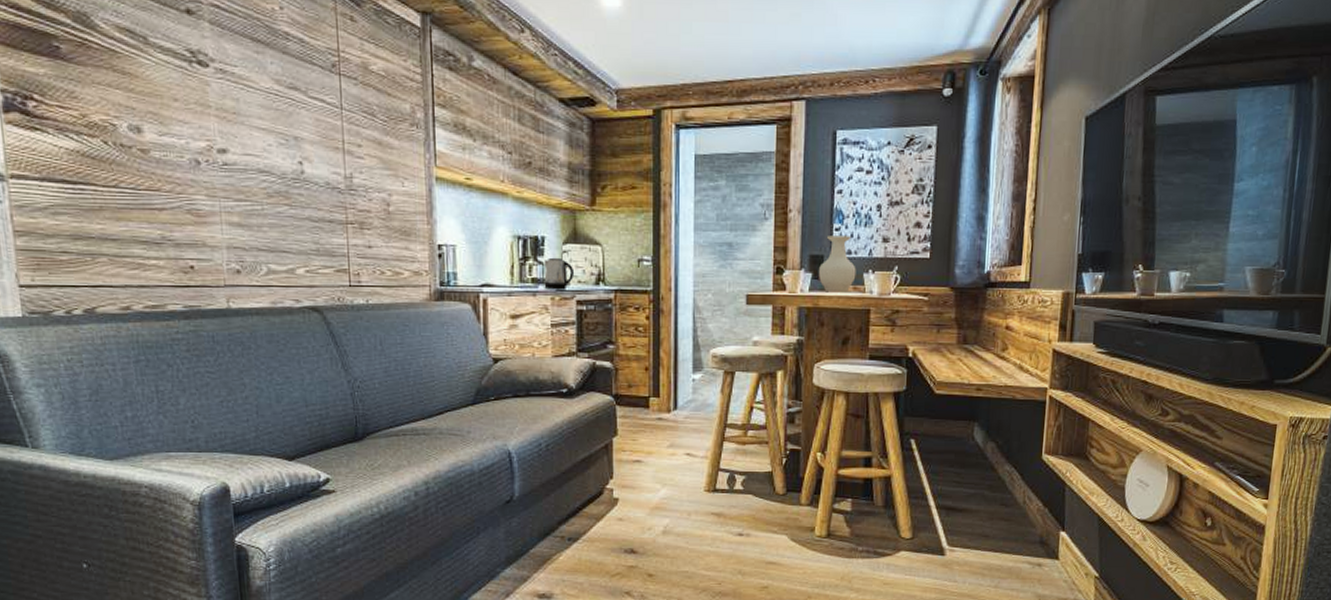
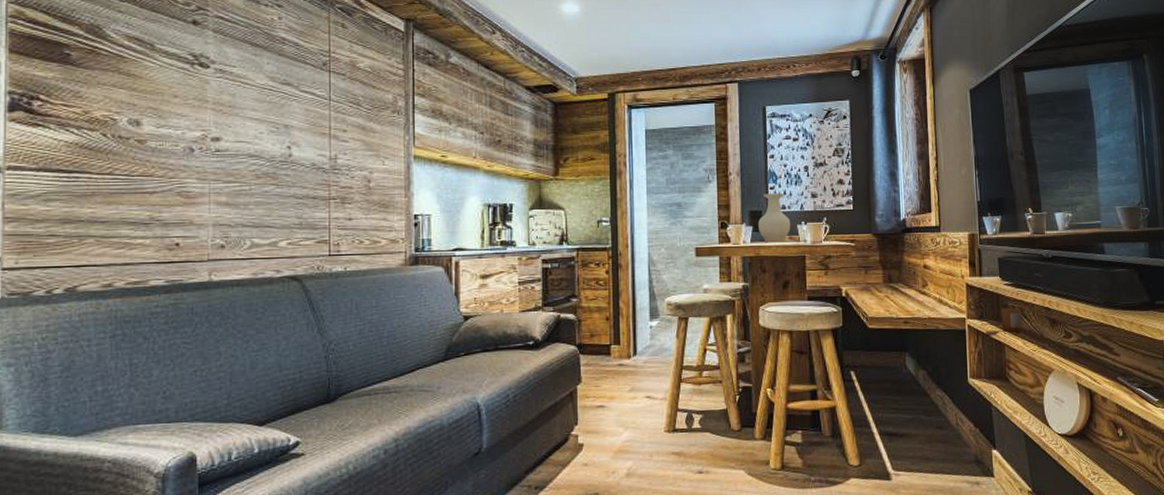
kettle: present [543,257,575,290] -> none [512,222,540,251]
candle: none [1068,378,1114,410] -> present [985,307,1022,336]

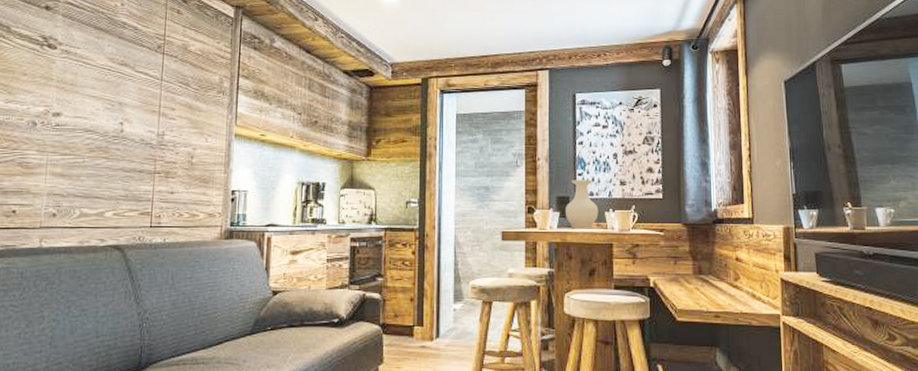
candle: present [985,307,1022,336] -> none [801,305,841,335]

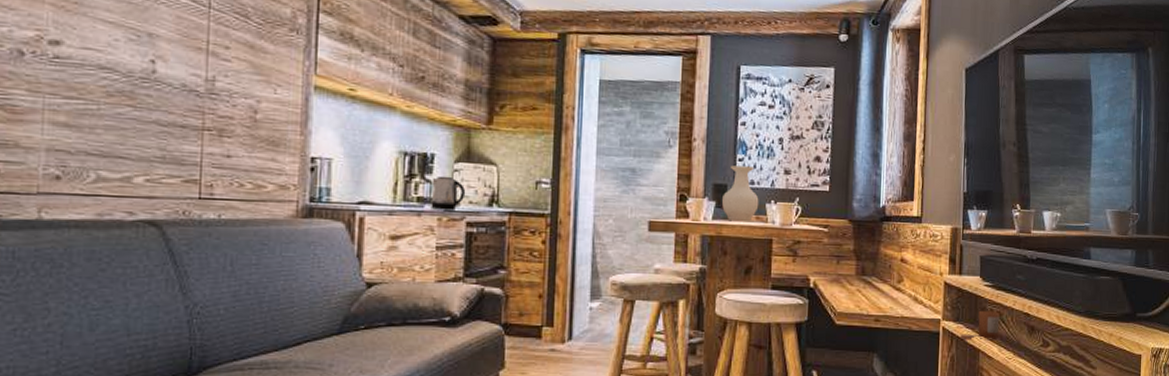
kettle: none [322,200,350,229] -> present [431,176,466,211]
candle: none [801,305,841,335] -> present [959,310,1000,341]

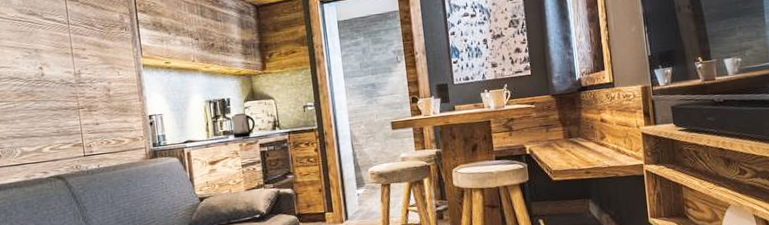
vase: present [722,165,759,222] -> none [445,66,475,112]
candle: present [959,310,1000,341] -> none [662,151,698,179]

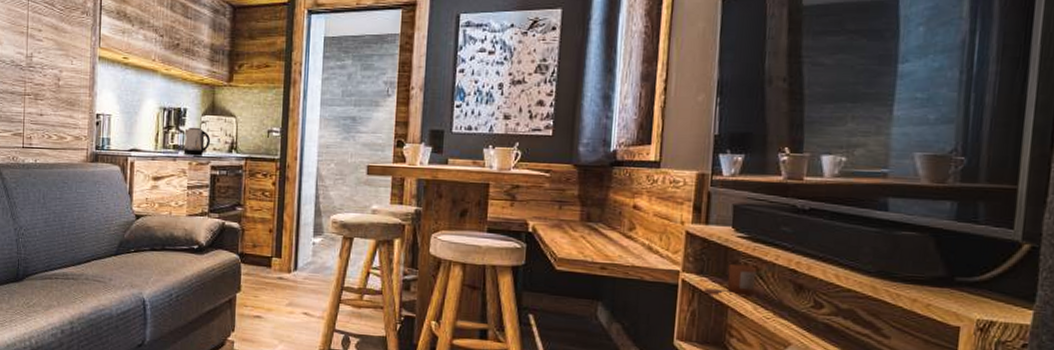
candle: none [662,151,698,179] -> present [703,263,757,298]

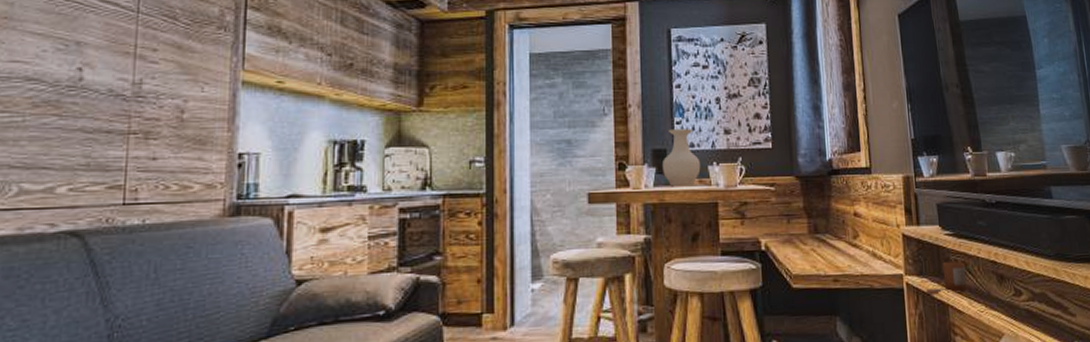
kettle: present [183,127,211,156] -> none [362,162,398,198]
vase: none [438,112,476,167] -> present [663,129,701,187]

